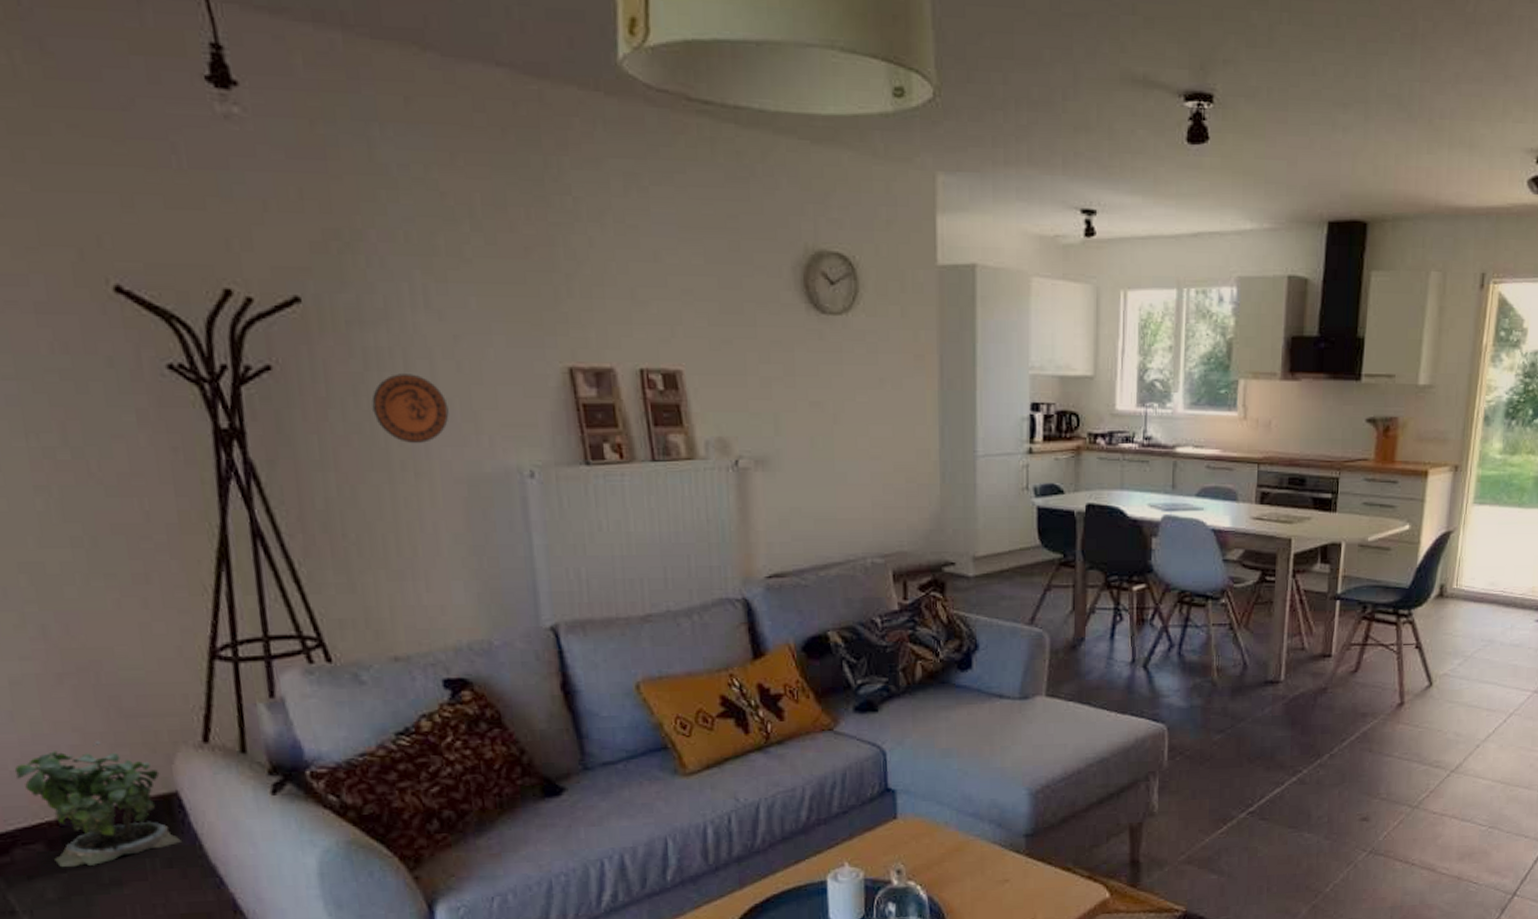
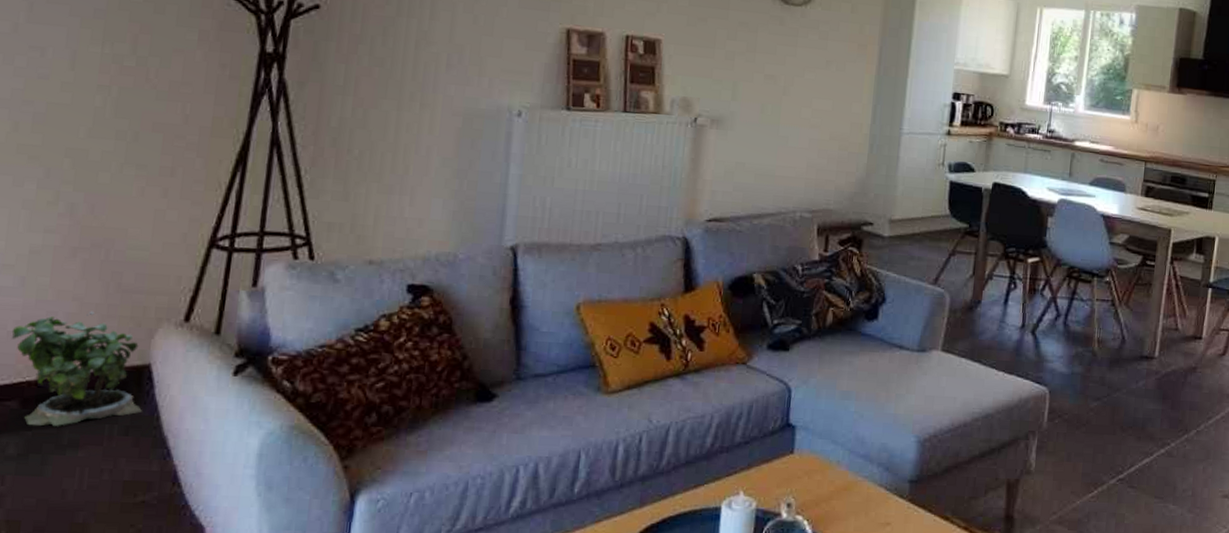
decorative plate: present [371,374,449,443] -> none [396,21,460,79]

